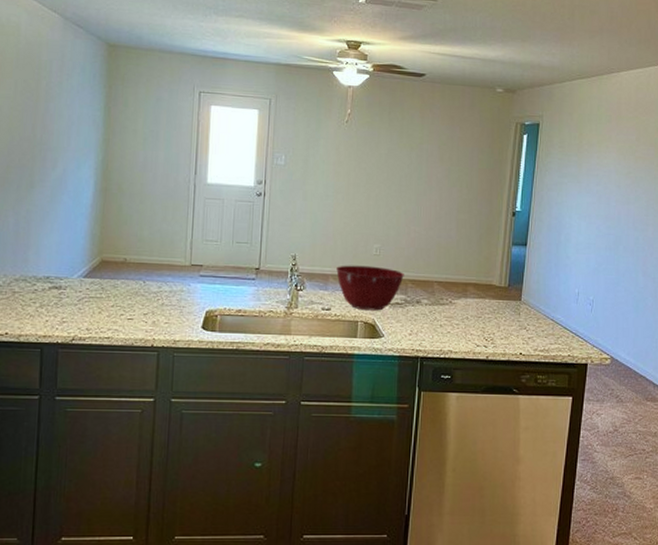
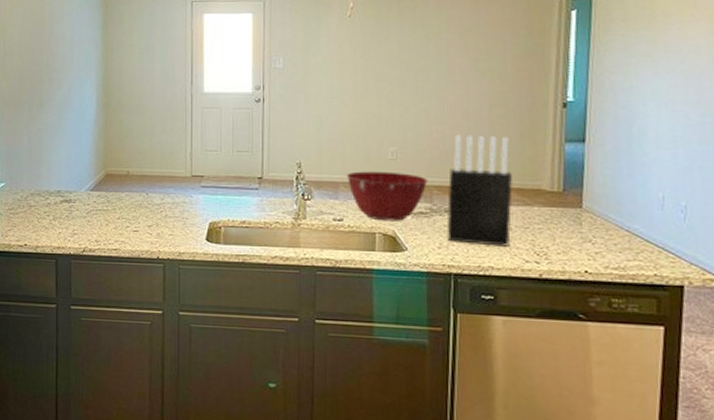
knife block: none [417,235,471,333] -> present [446,135,512,247]

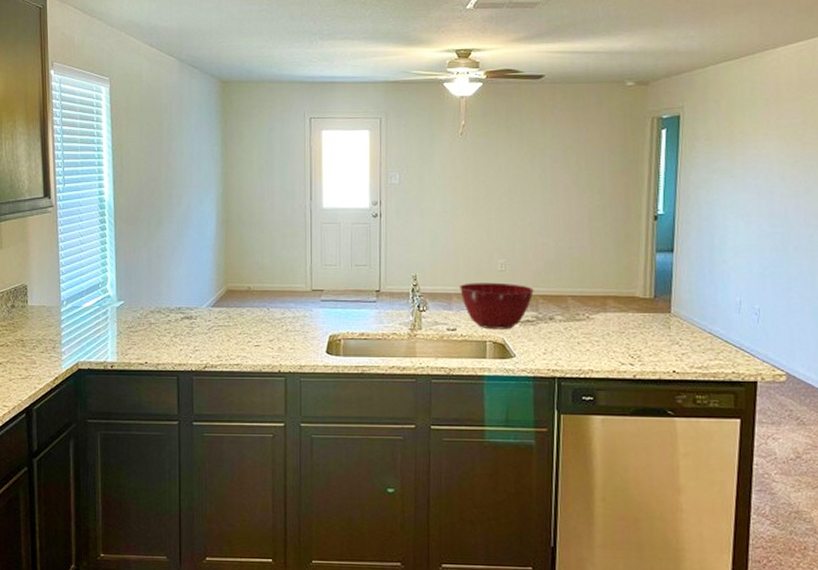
knife block: present [446,135,512,247] -> none [551,246,610,351]

